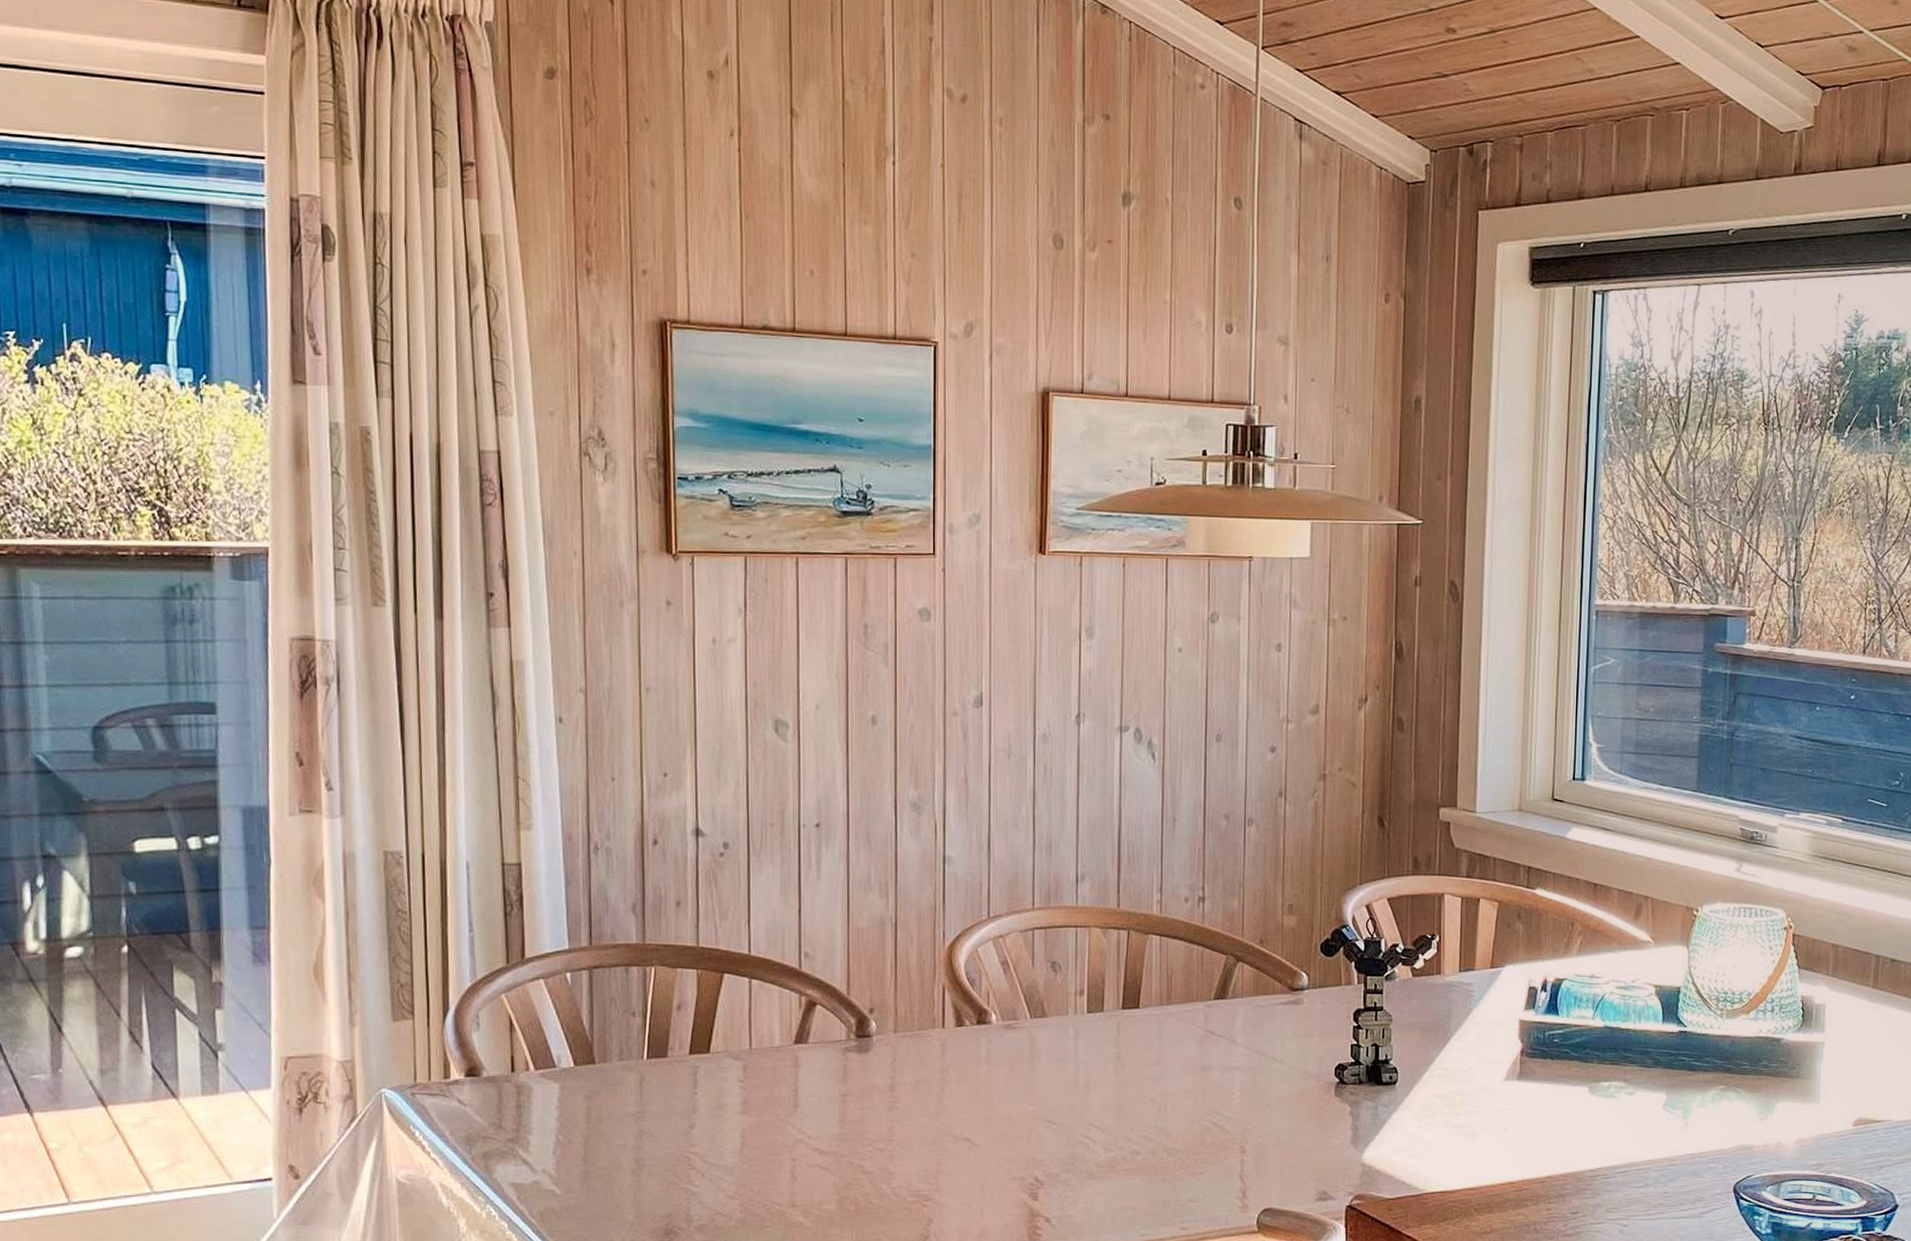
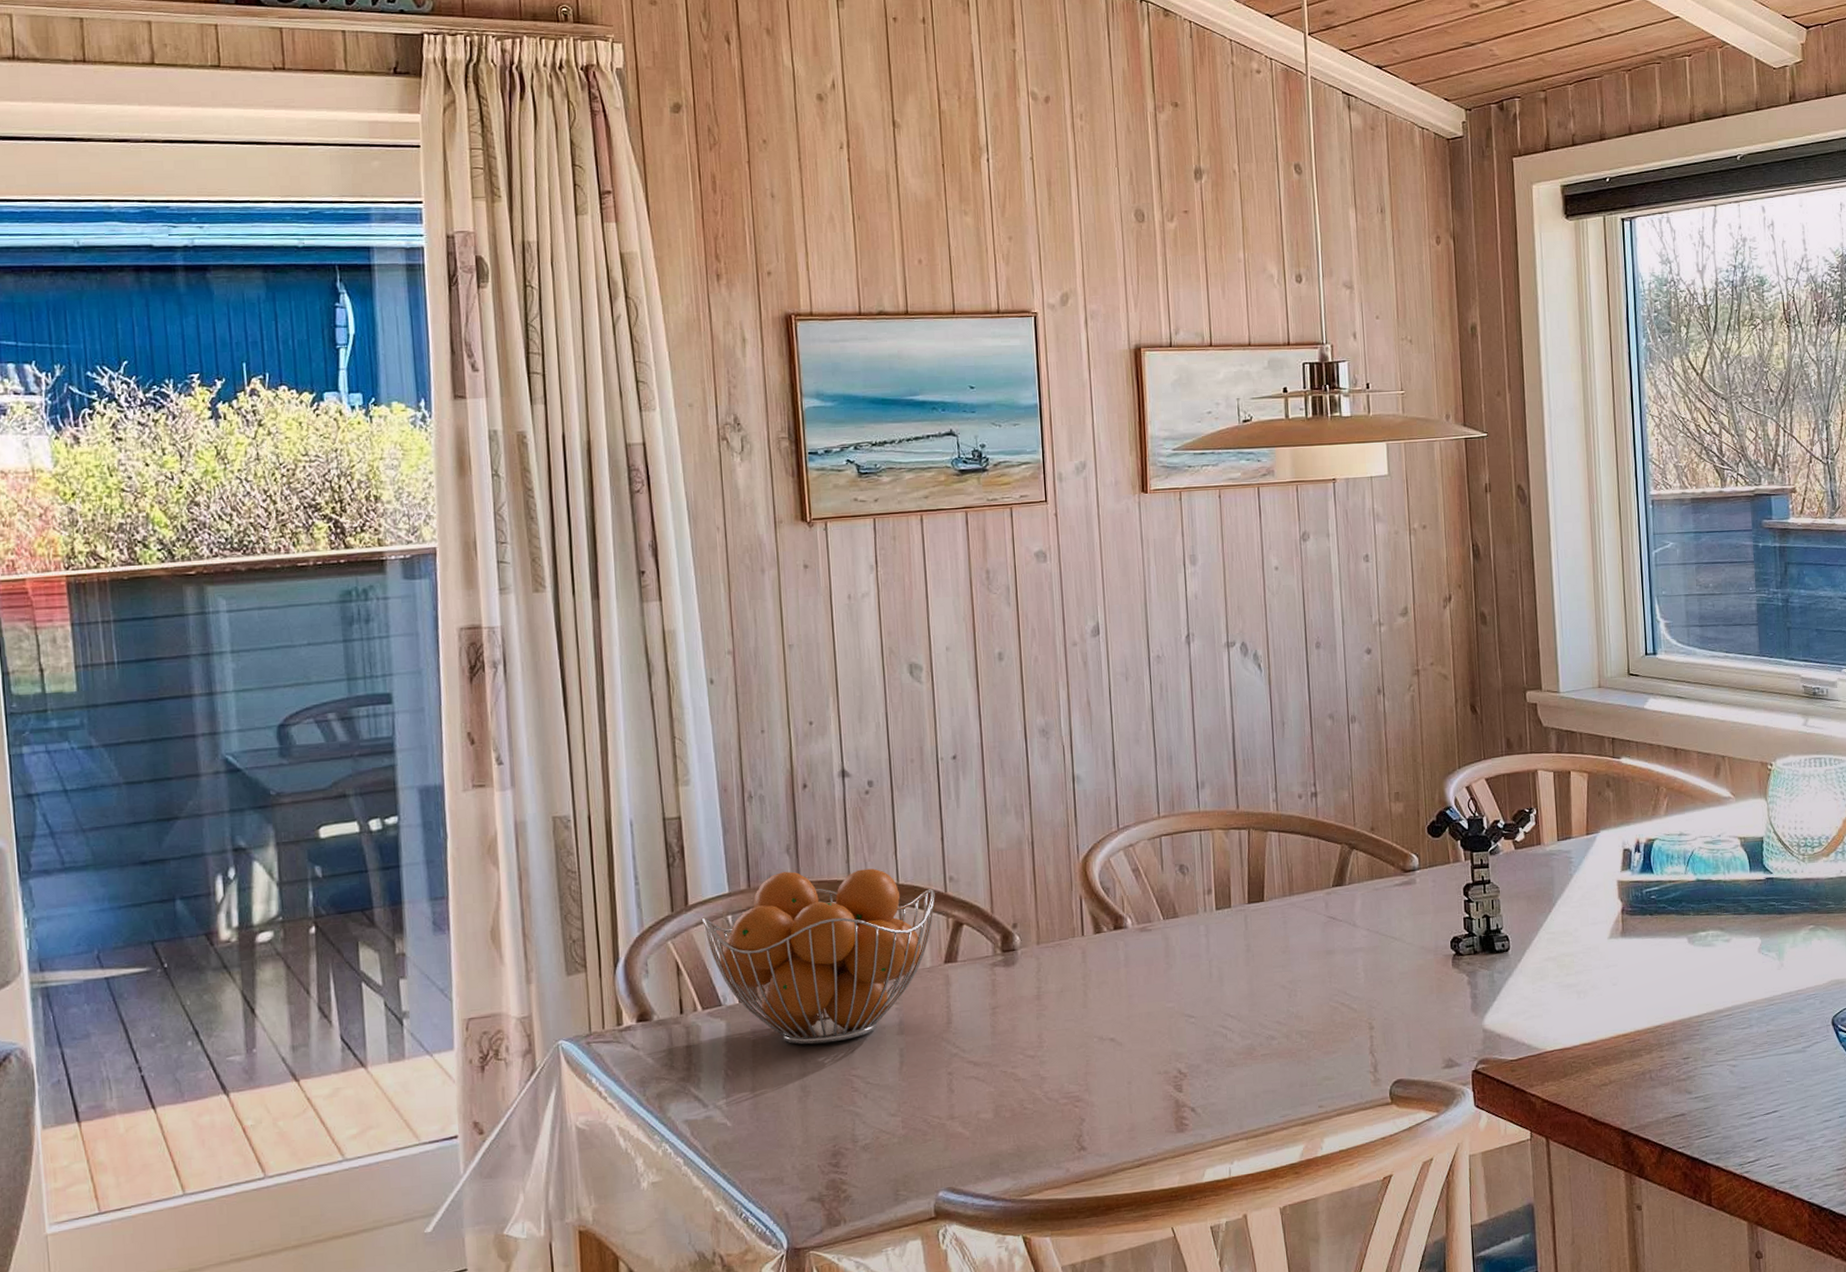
fruit basket: none [539,931,788,1116] -> present [702,868,935,1045]

